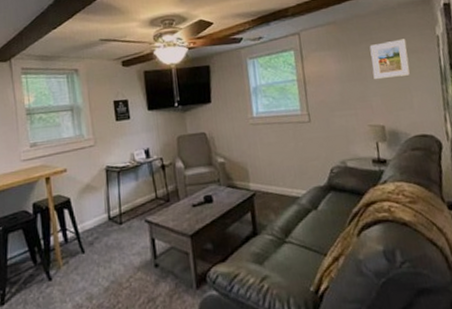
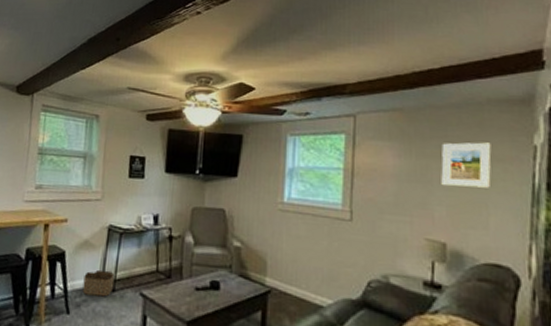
basket: none [92,208,121,233] -> present [82,271,115,297]

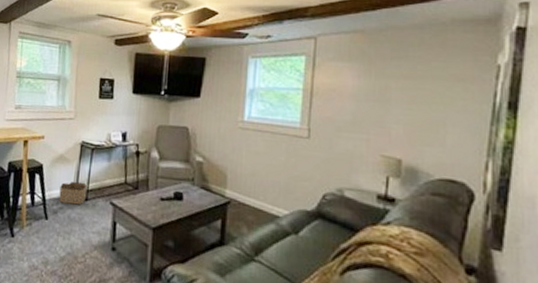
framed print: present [441,142,492,188] -> none [400,62,453,107]

